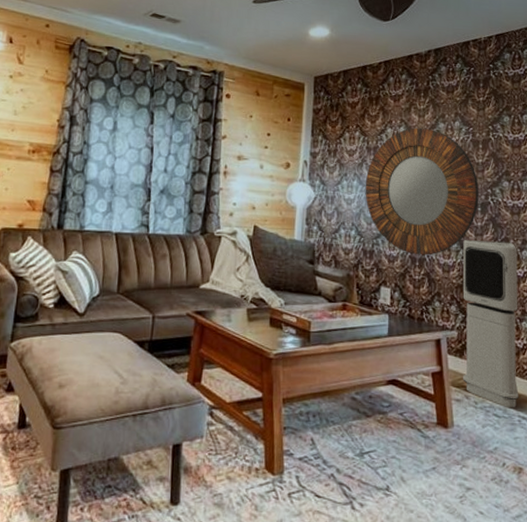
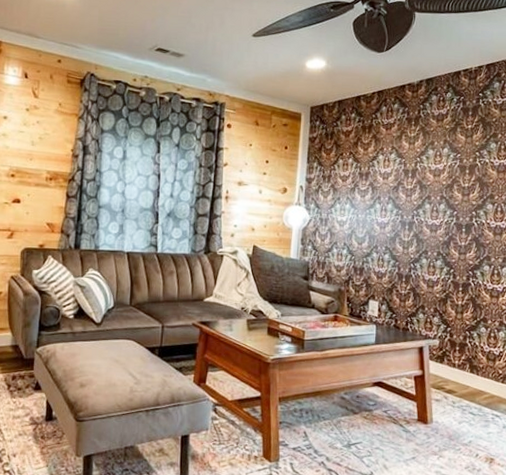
home mirror: present [365,127,479,256] -> none [356,154,464,272]
air purifier: present [462,240,519,407] -> none [443,258,498,407]

